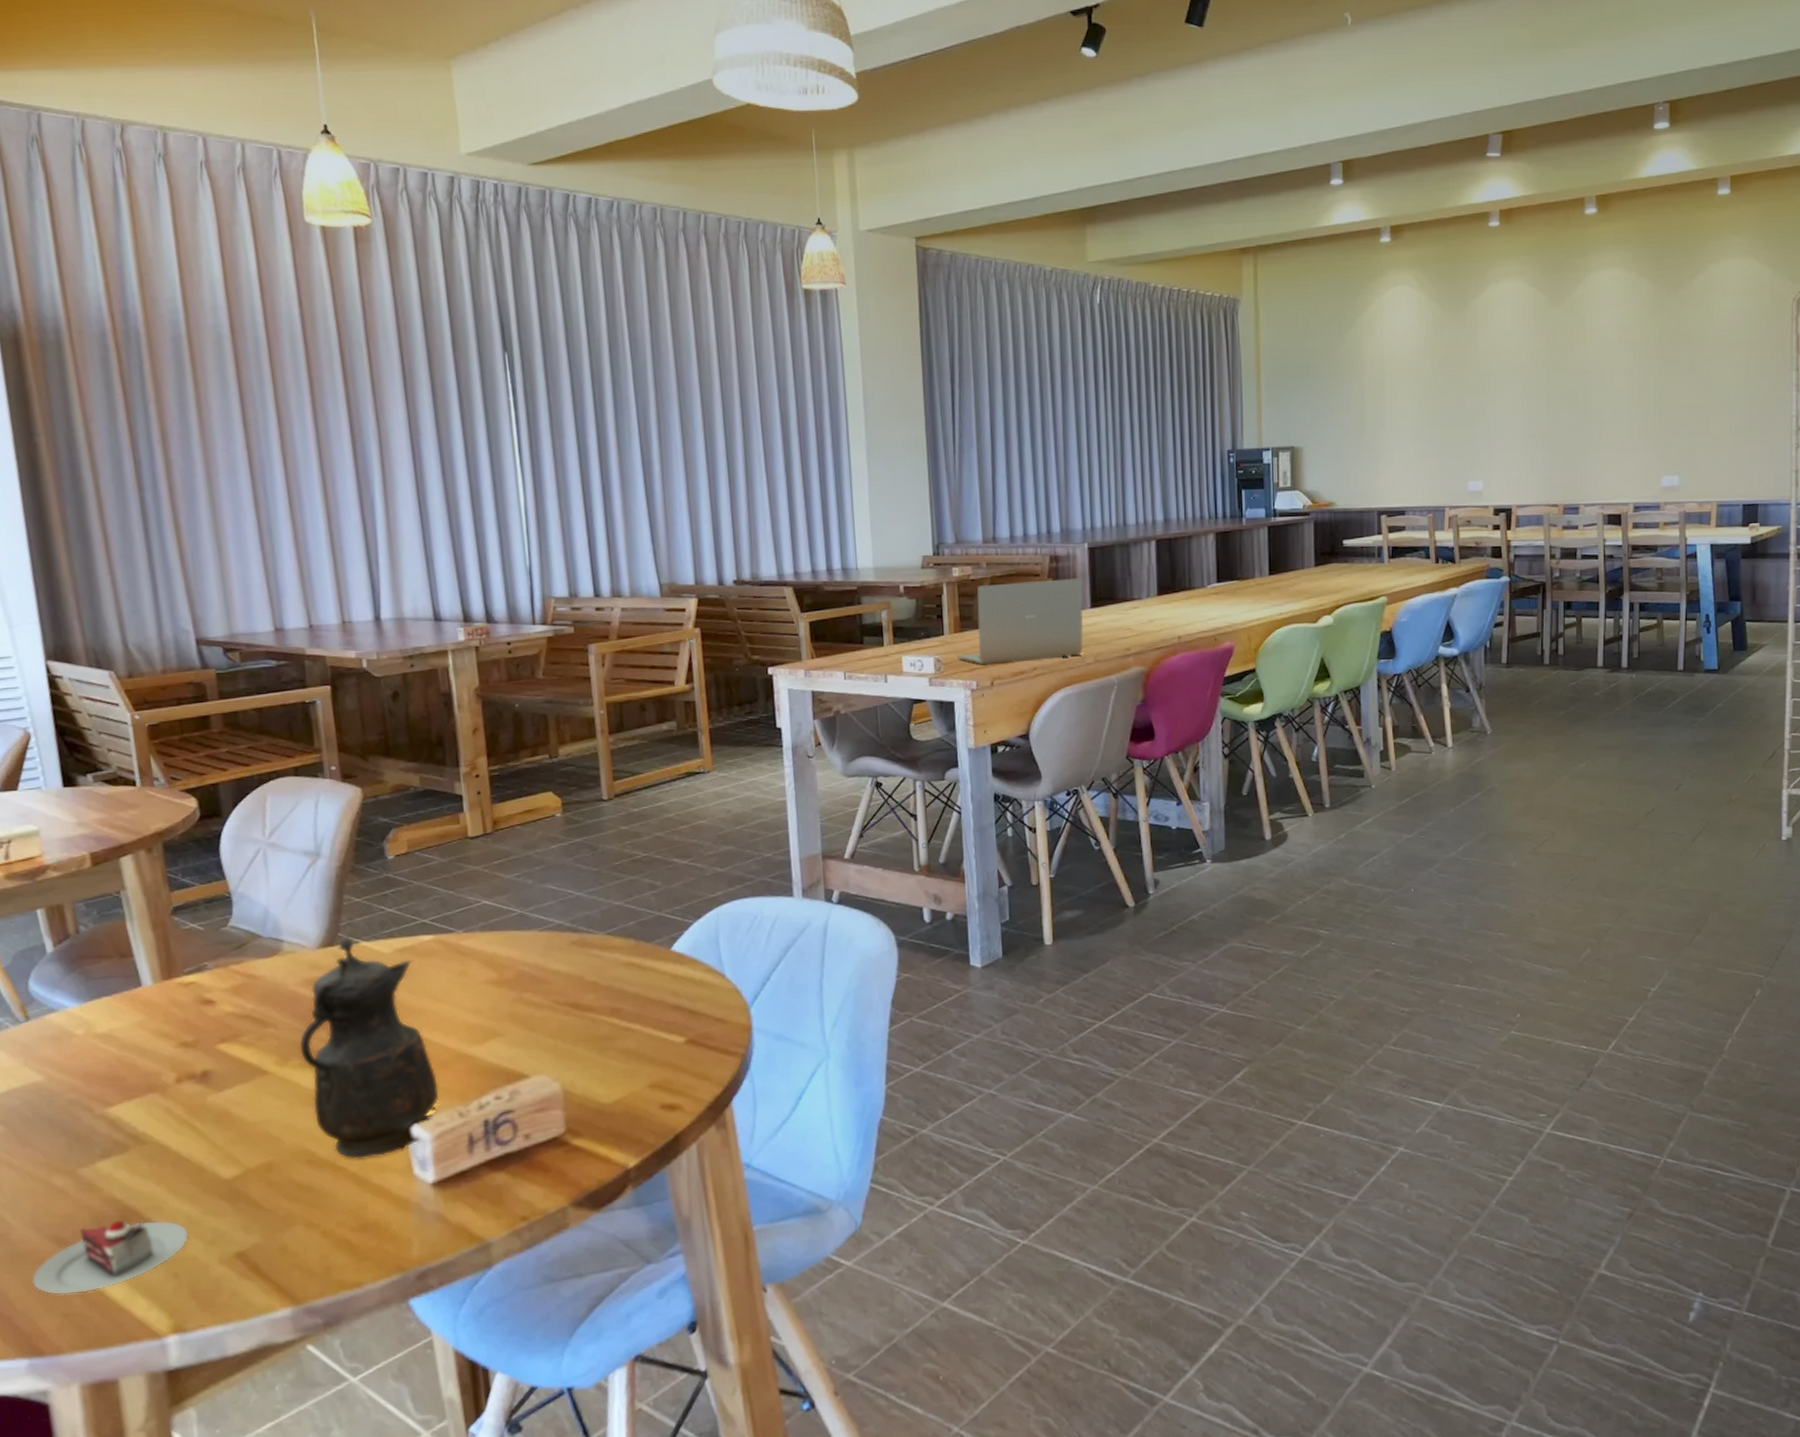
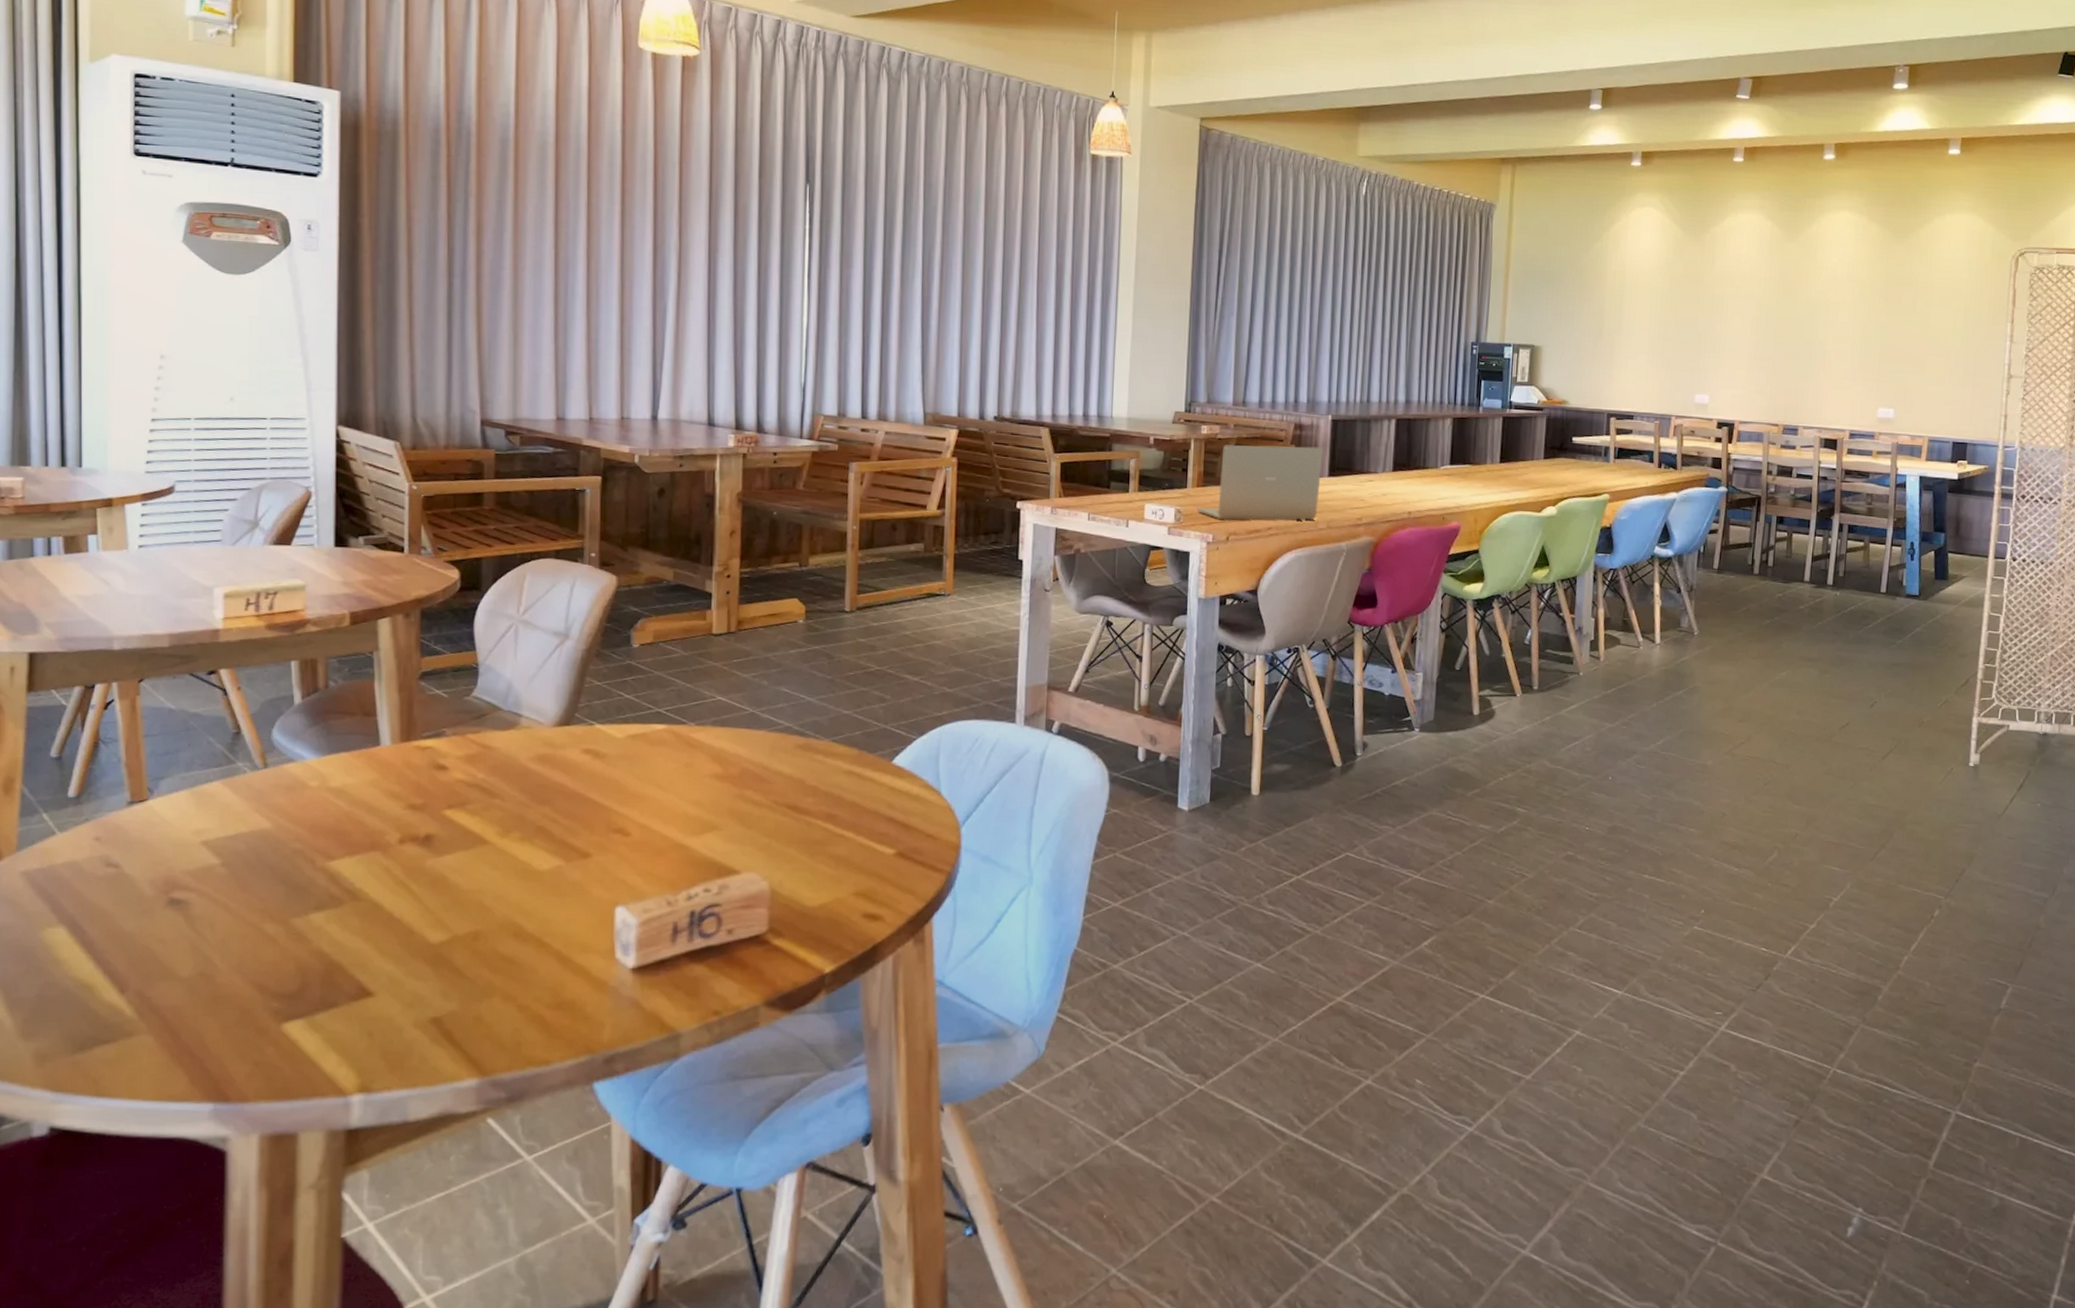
cake slice: present [32,1218,189,1295] -> none [230,973,388,1042]
coffeepot: present [299,936,440,1159] -> none [523,718,652,937]

